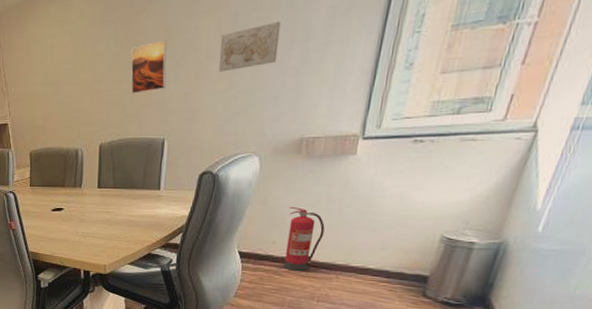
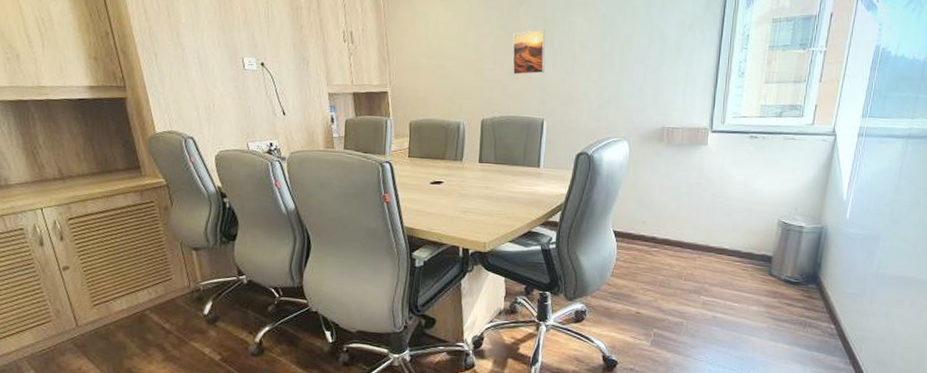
wall art: present [218,21,281,72] -> none [590,26,641,64]
fire extinguisher: present [283,206,325,272] -> none [653,189,687,252]

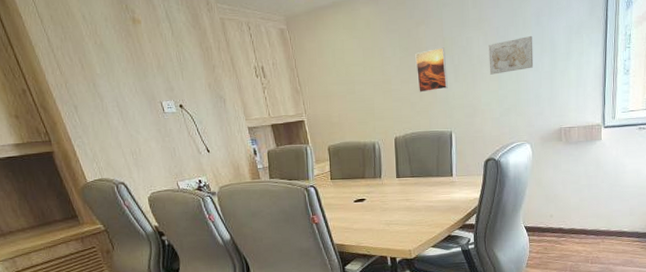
wall art: none [590,26,641,64] -> present [488,35,534,75]

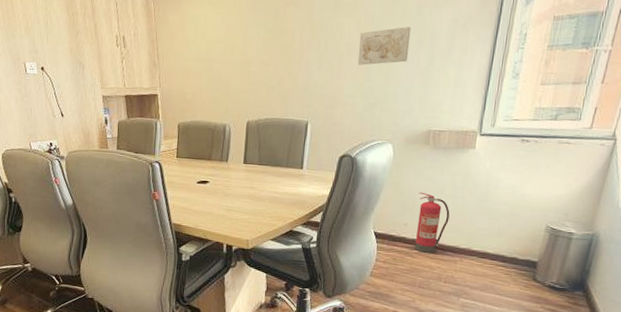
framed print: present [415,47,448,93] -> none [278,31,312,78]
fire extinguisher: none [559,184,588,240] -> present [414,192,450,254]

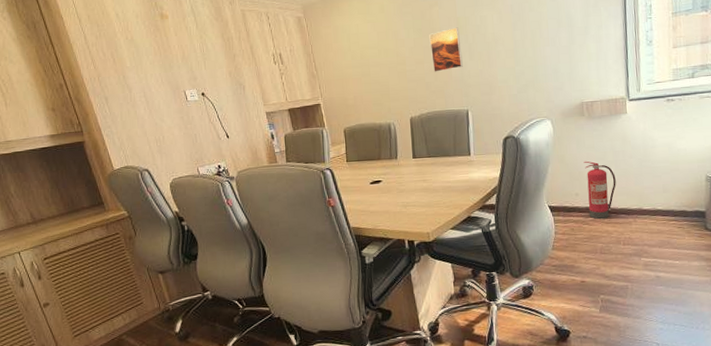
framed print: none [278,31,312,78] -> present [429,27,463,72]
wall art: present [357,26,411,65] -> none [503,11,551,52]

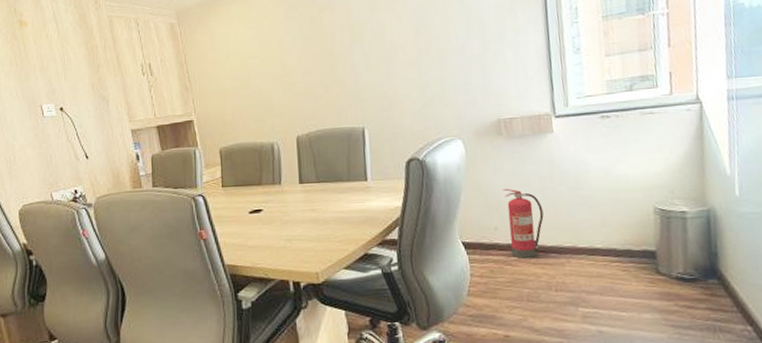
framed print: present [429,27,463,72] -> none [319,34,358,85]

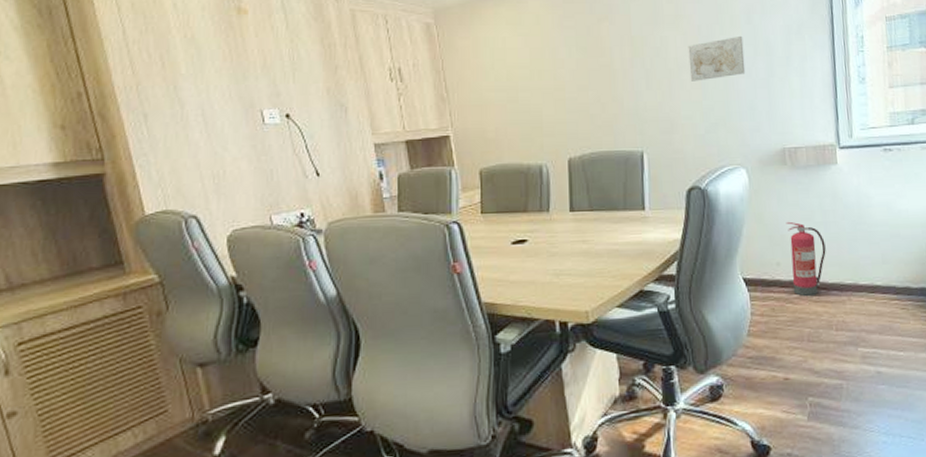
wall art: none [403,15,460,61] -> present [688,35,746,81]

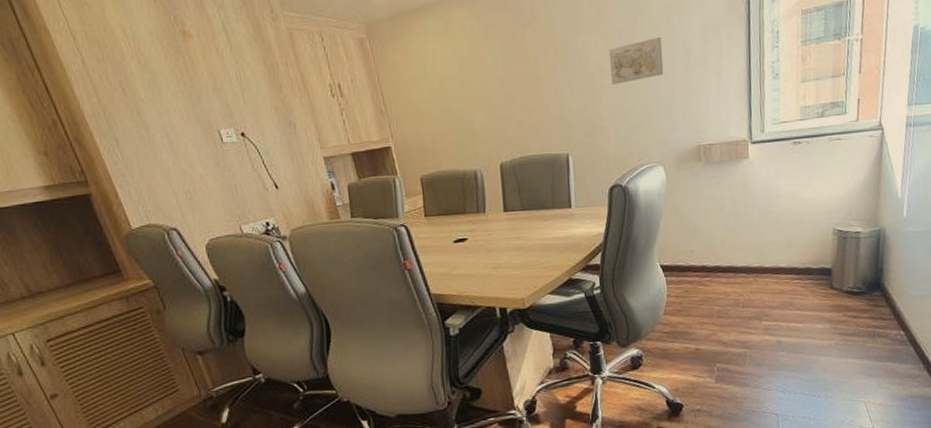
fire extinguisher: present [786,221,826,297] -> none [700,213,736,280]

